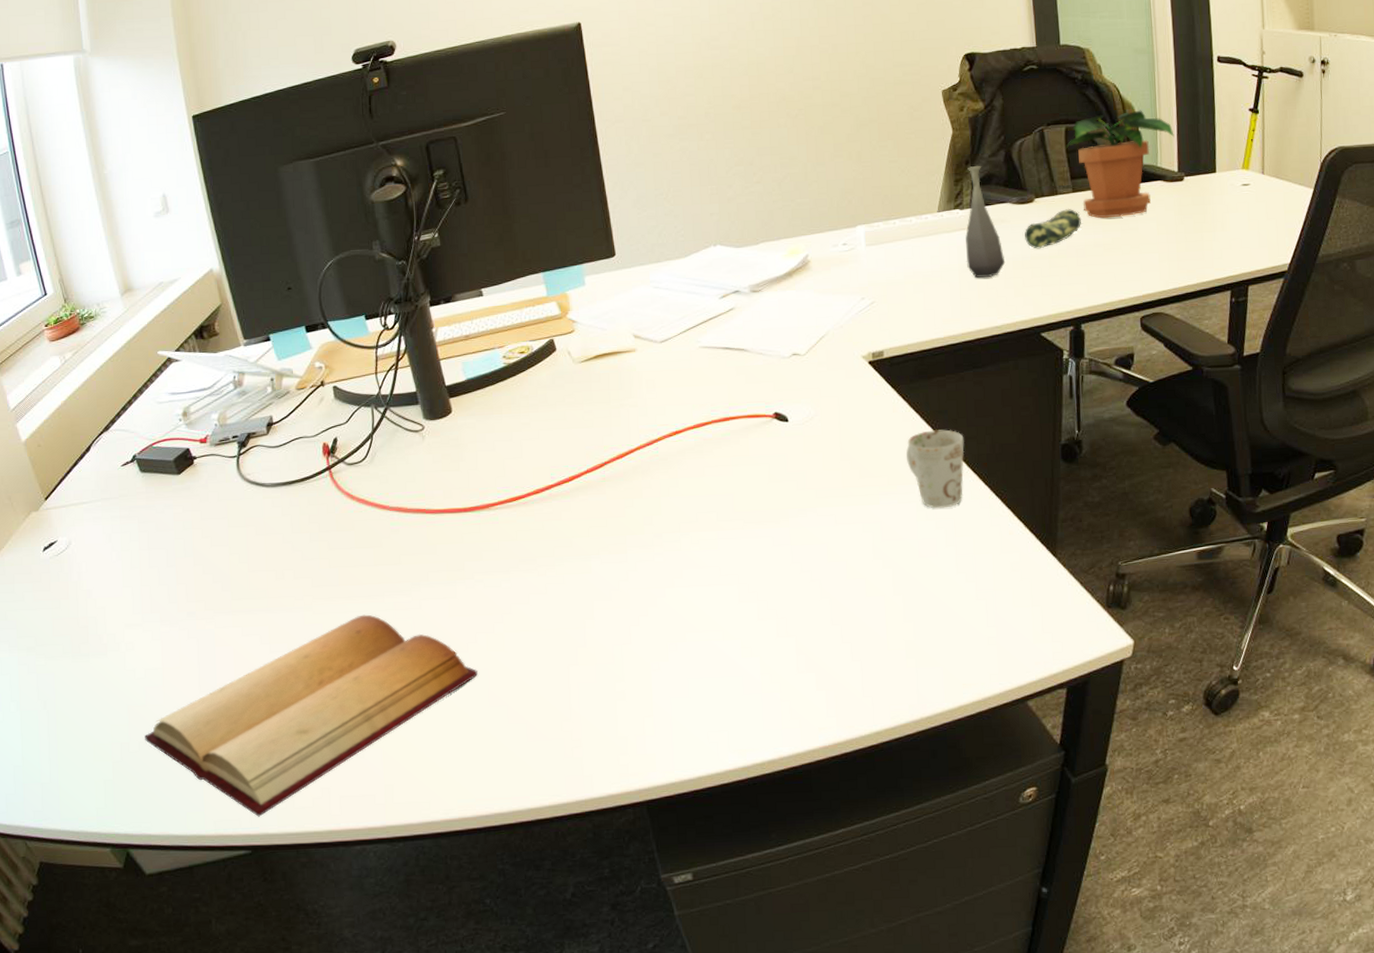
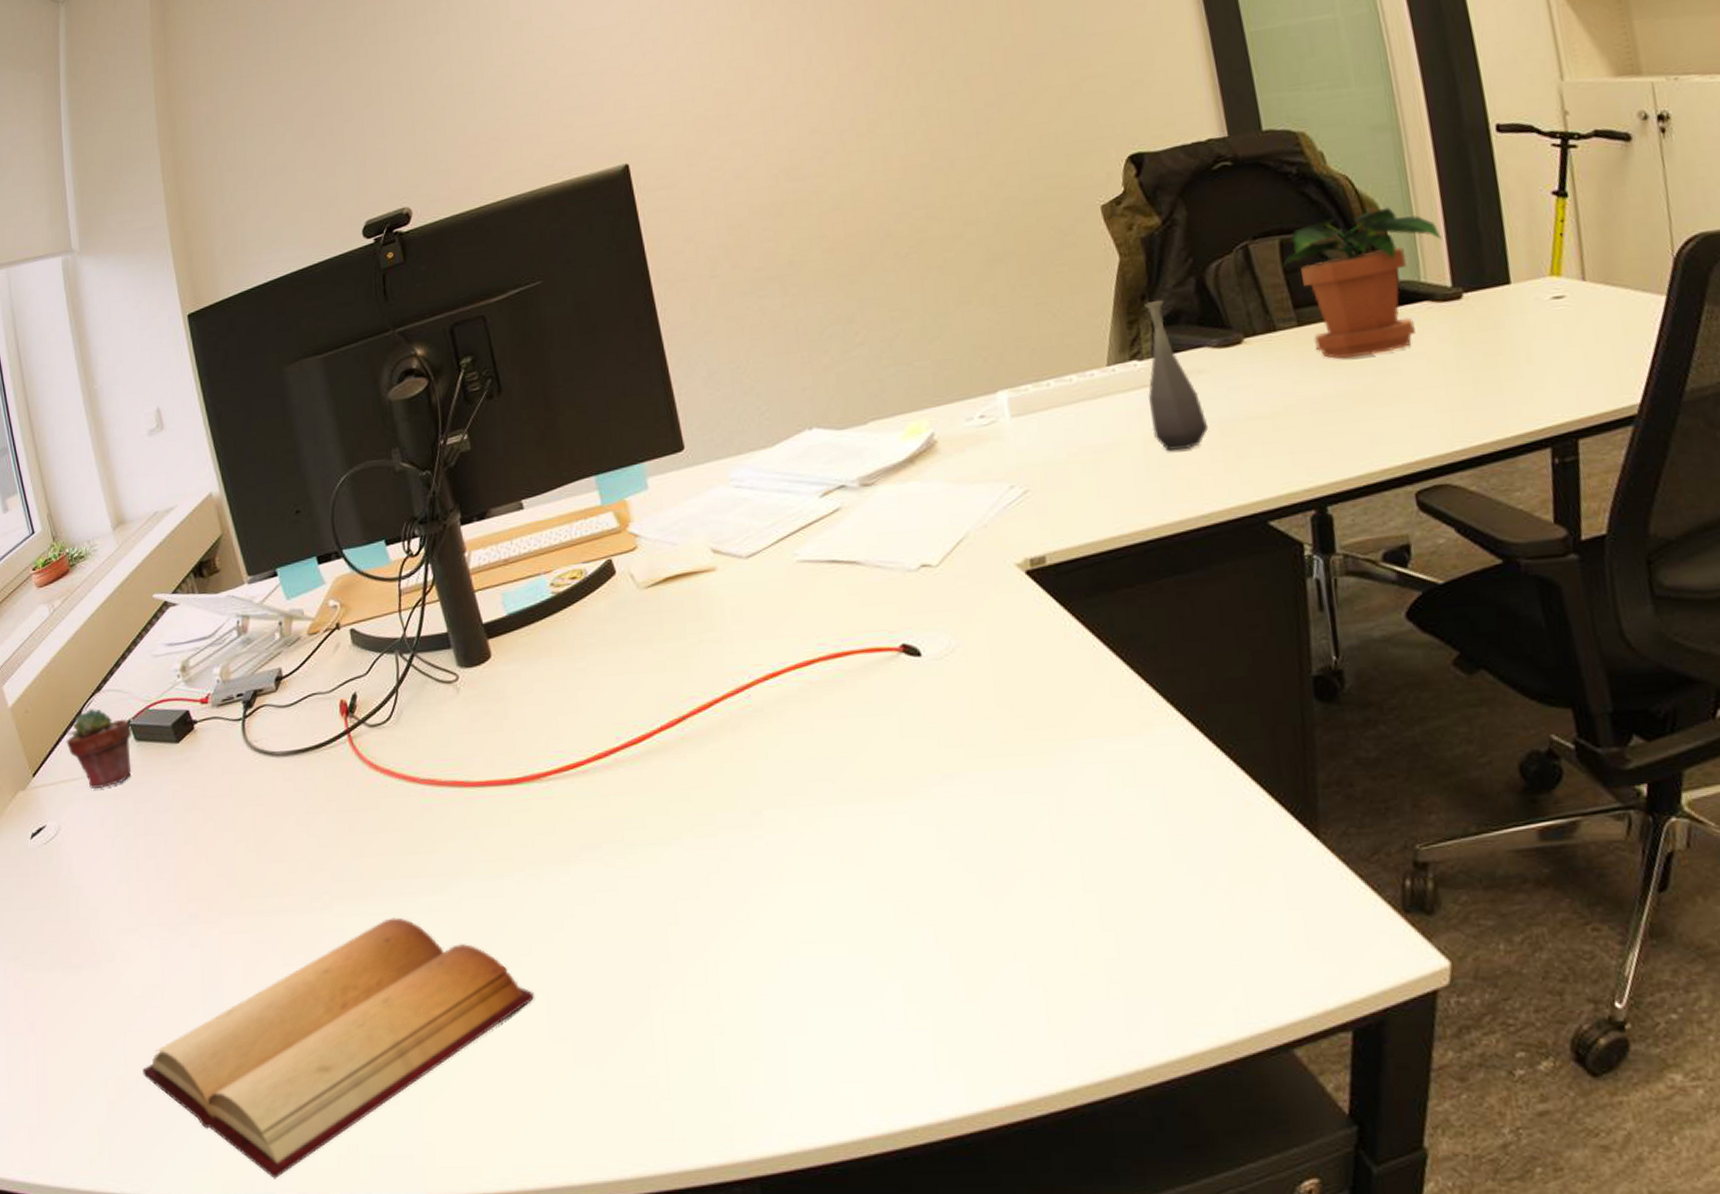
potted succulent: none [76,445,137,511] -> present [66,709,132,789]
mug: present [905,429,965,509] -> none [1087,660,1174,771]
pencil case: present [1025,208,1082,249] -> none [1233,348,1315,407]

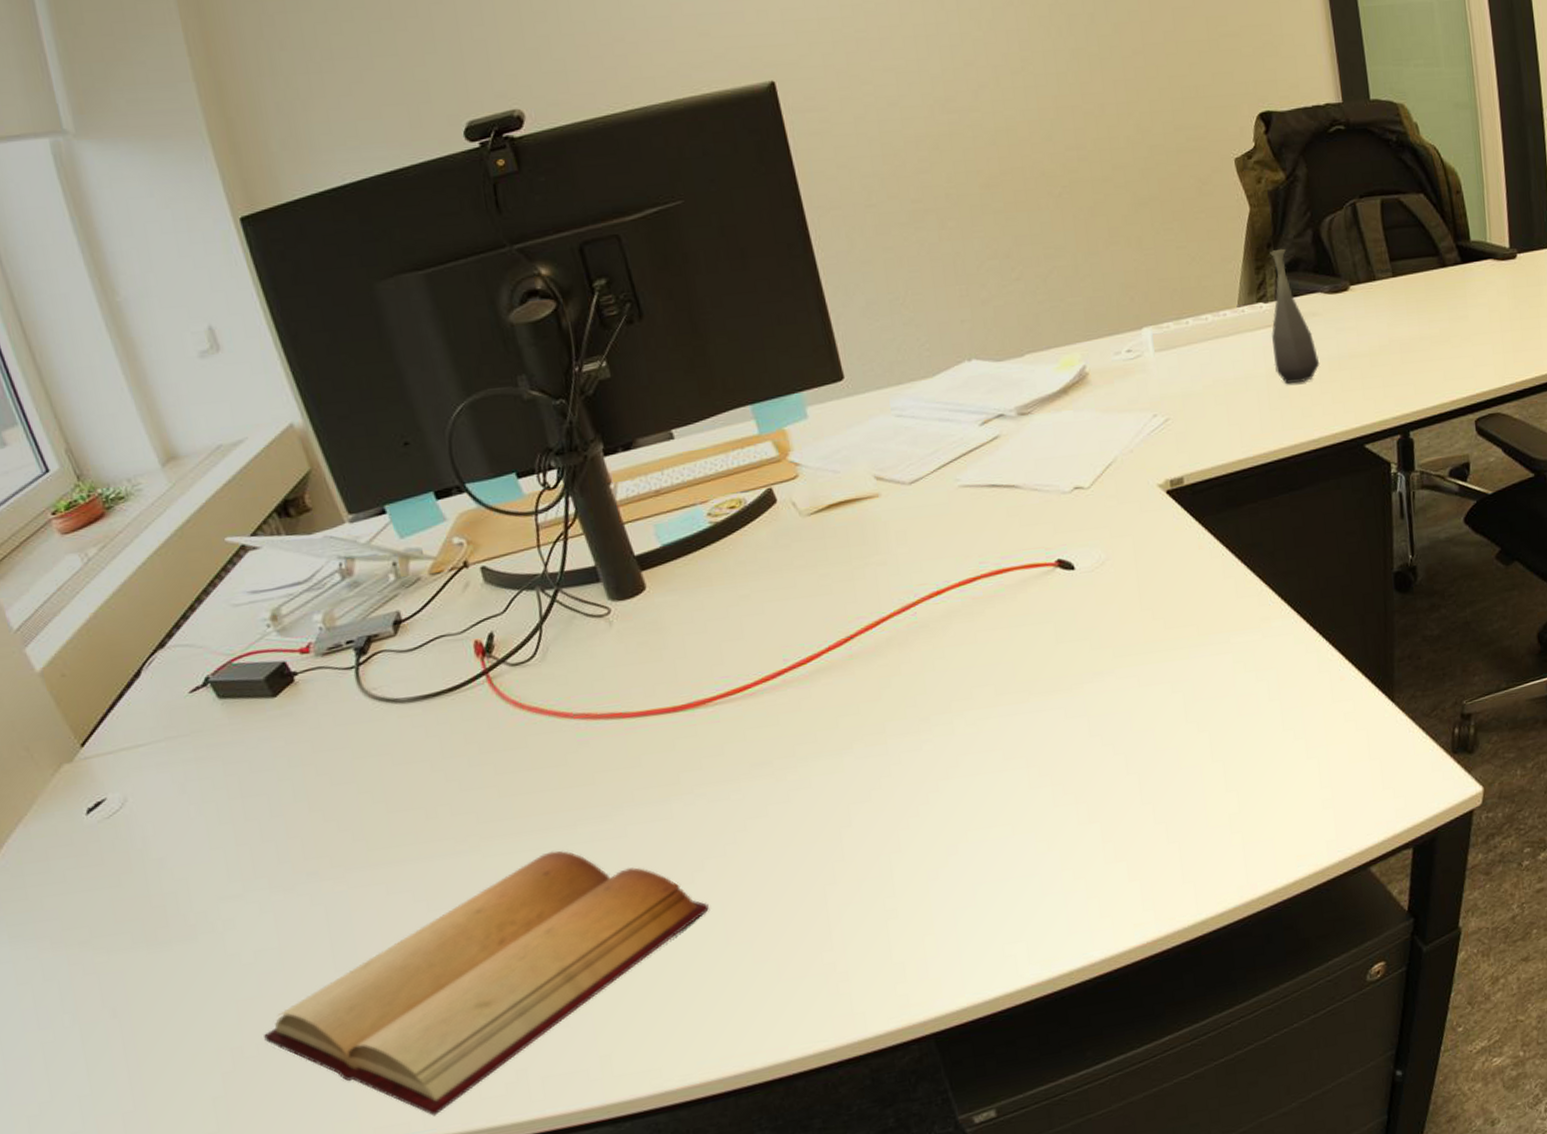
potted succulent: present [66,709,132,789] -> none [123,667,217,754]
potted plant: present [1282,207,1442,359] -> none [1382,176,1504,307]

